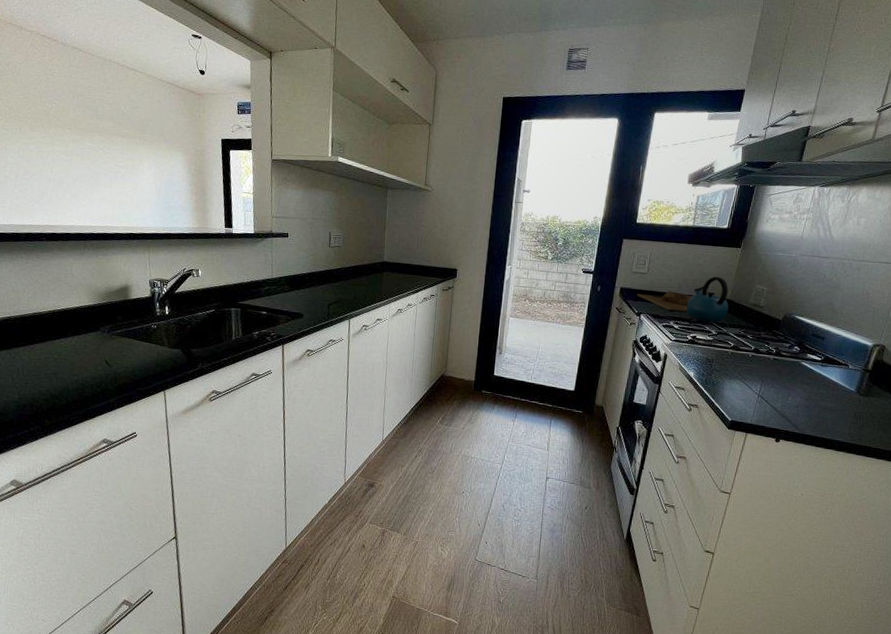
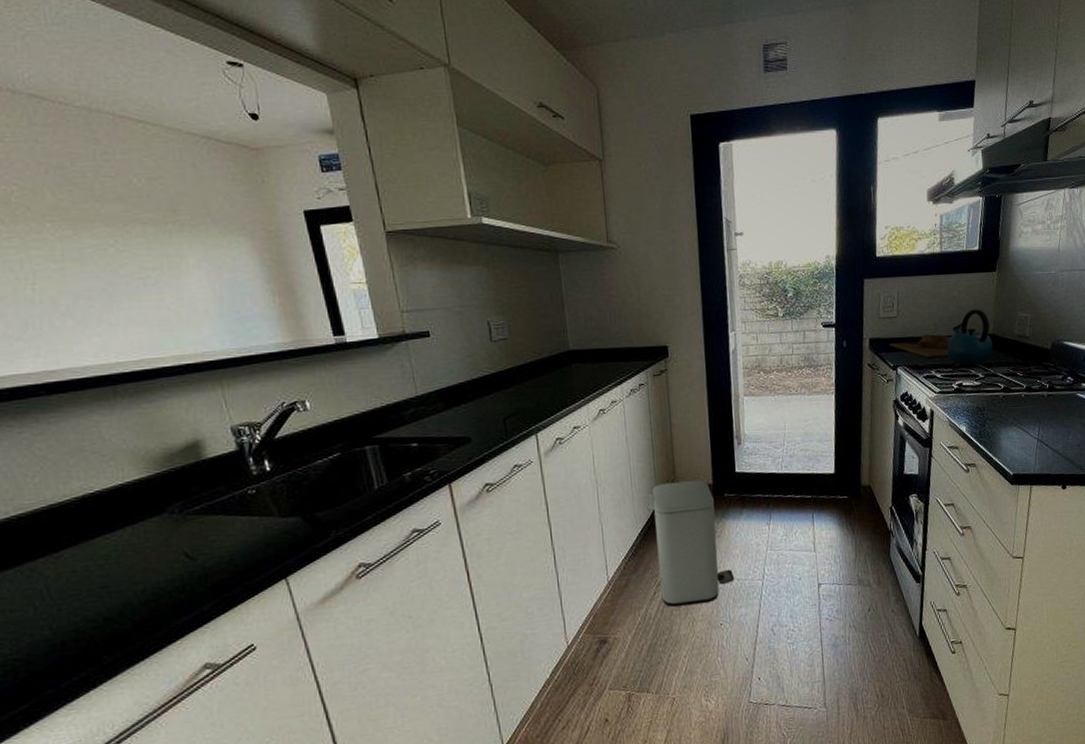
pedal bin: none [420,373,480,473] -> present [649,480,735,607]

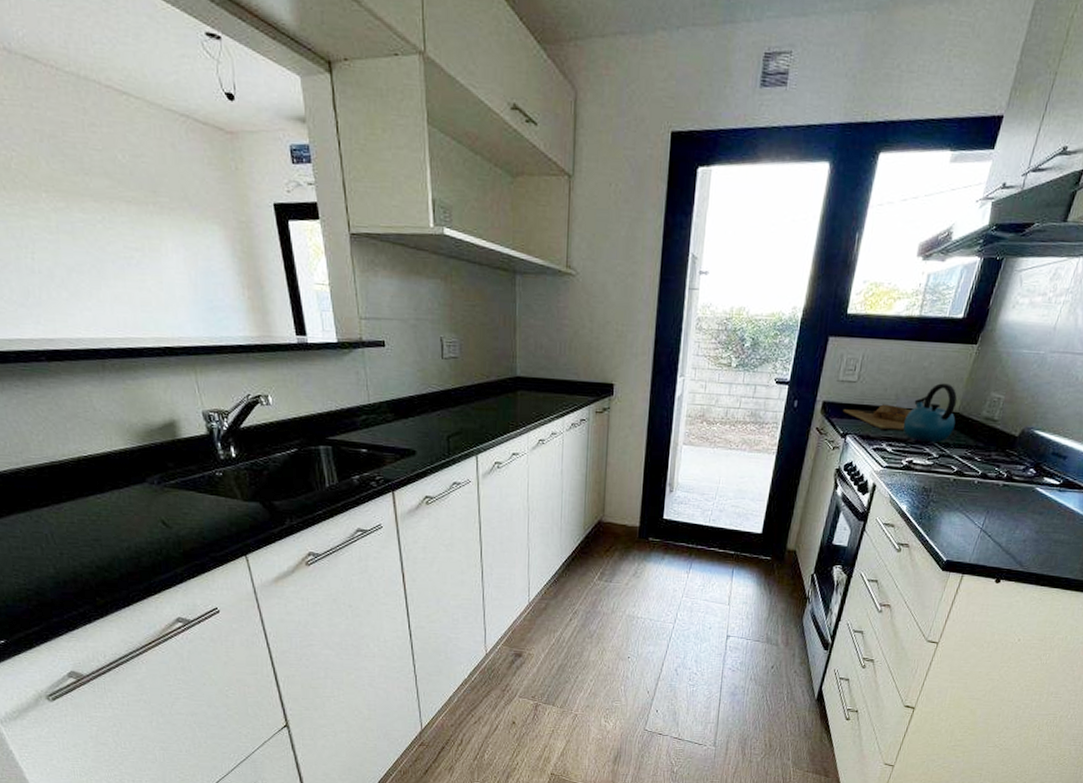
pedal bin: present [649,480,735,607] -> none [576,519,648,636]

